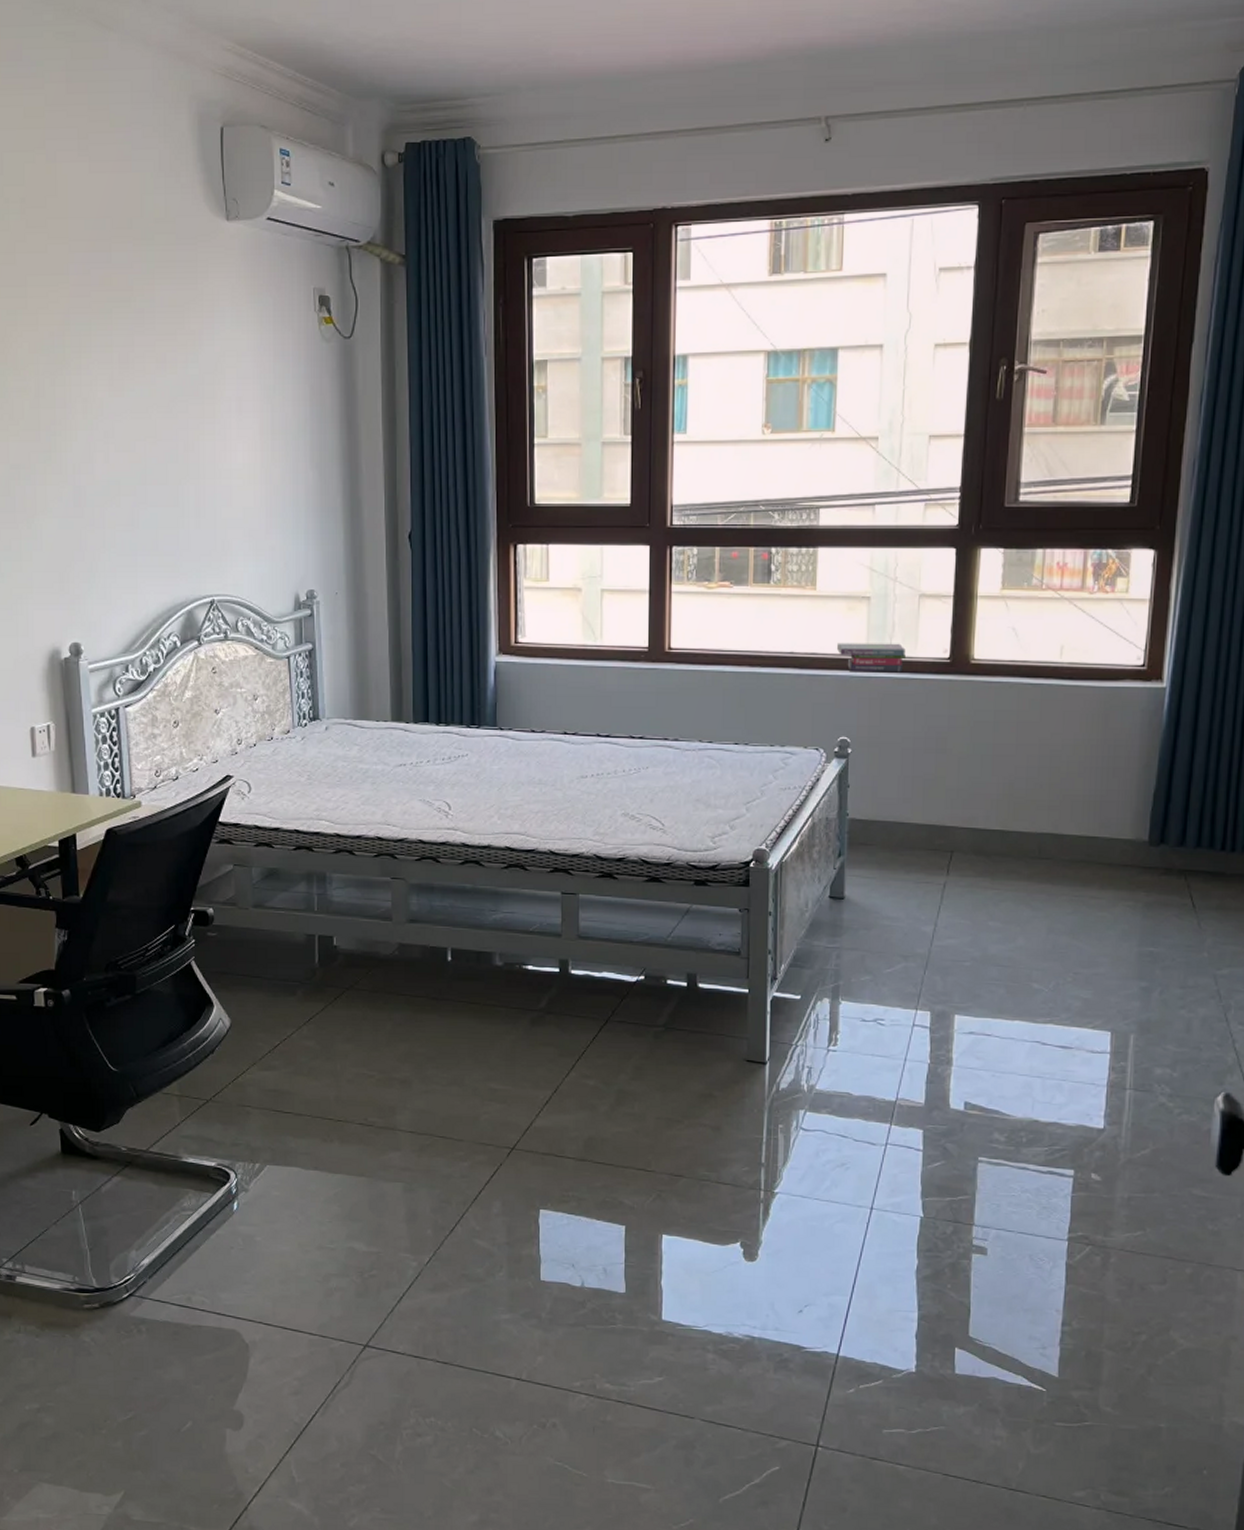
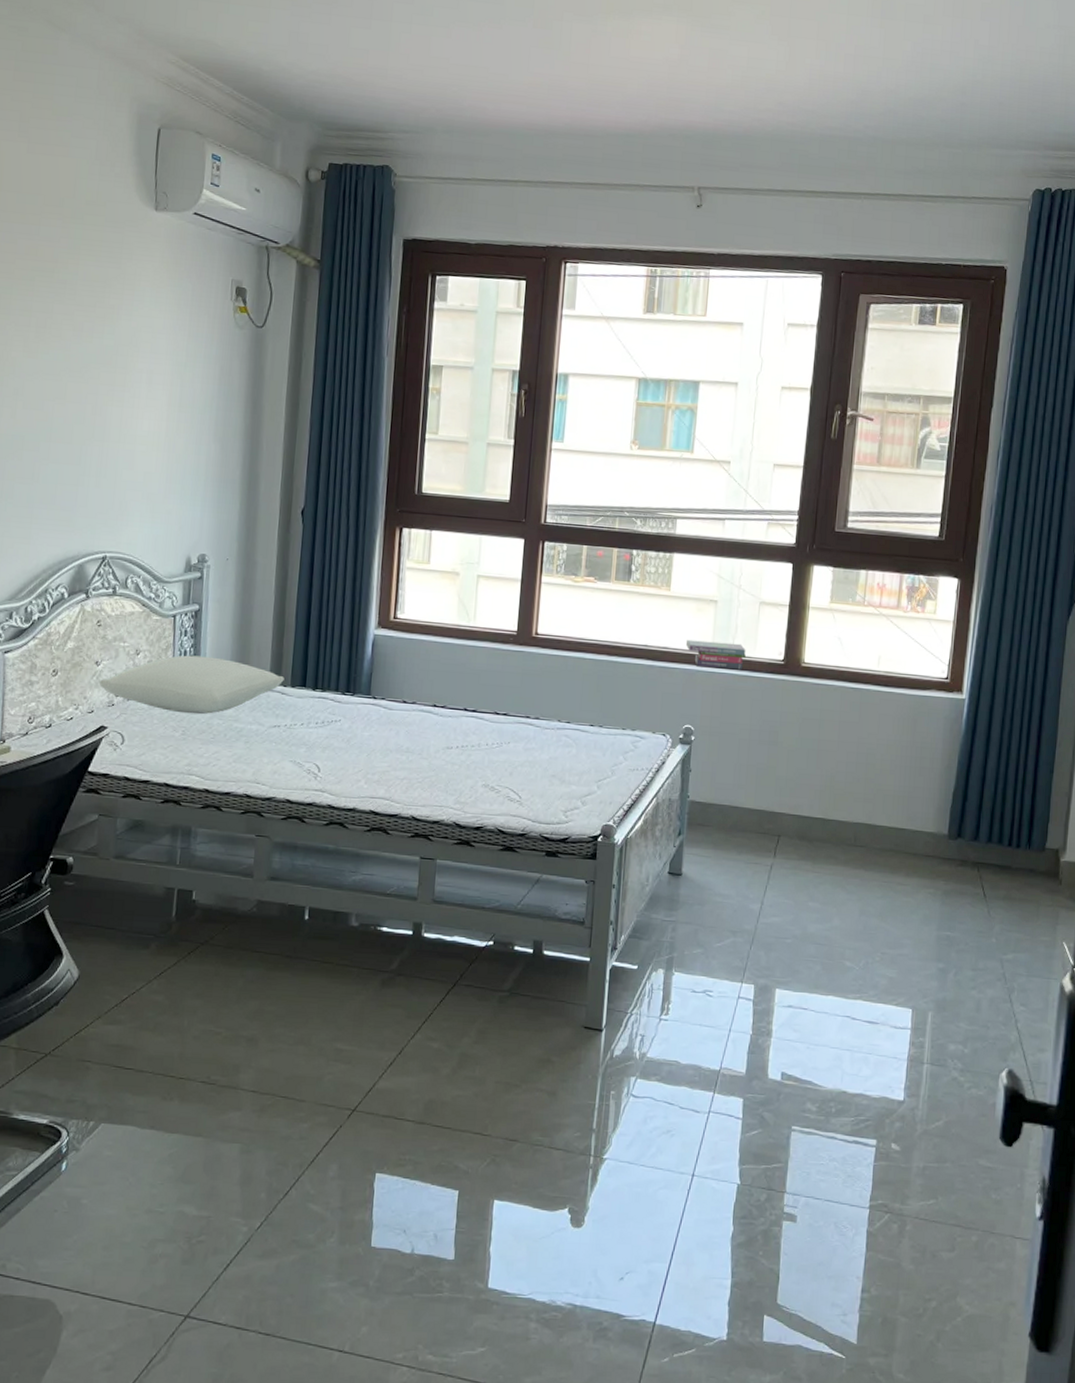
pillow: none [220,697,406,758] -> present [98,655,284,715]

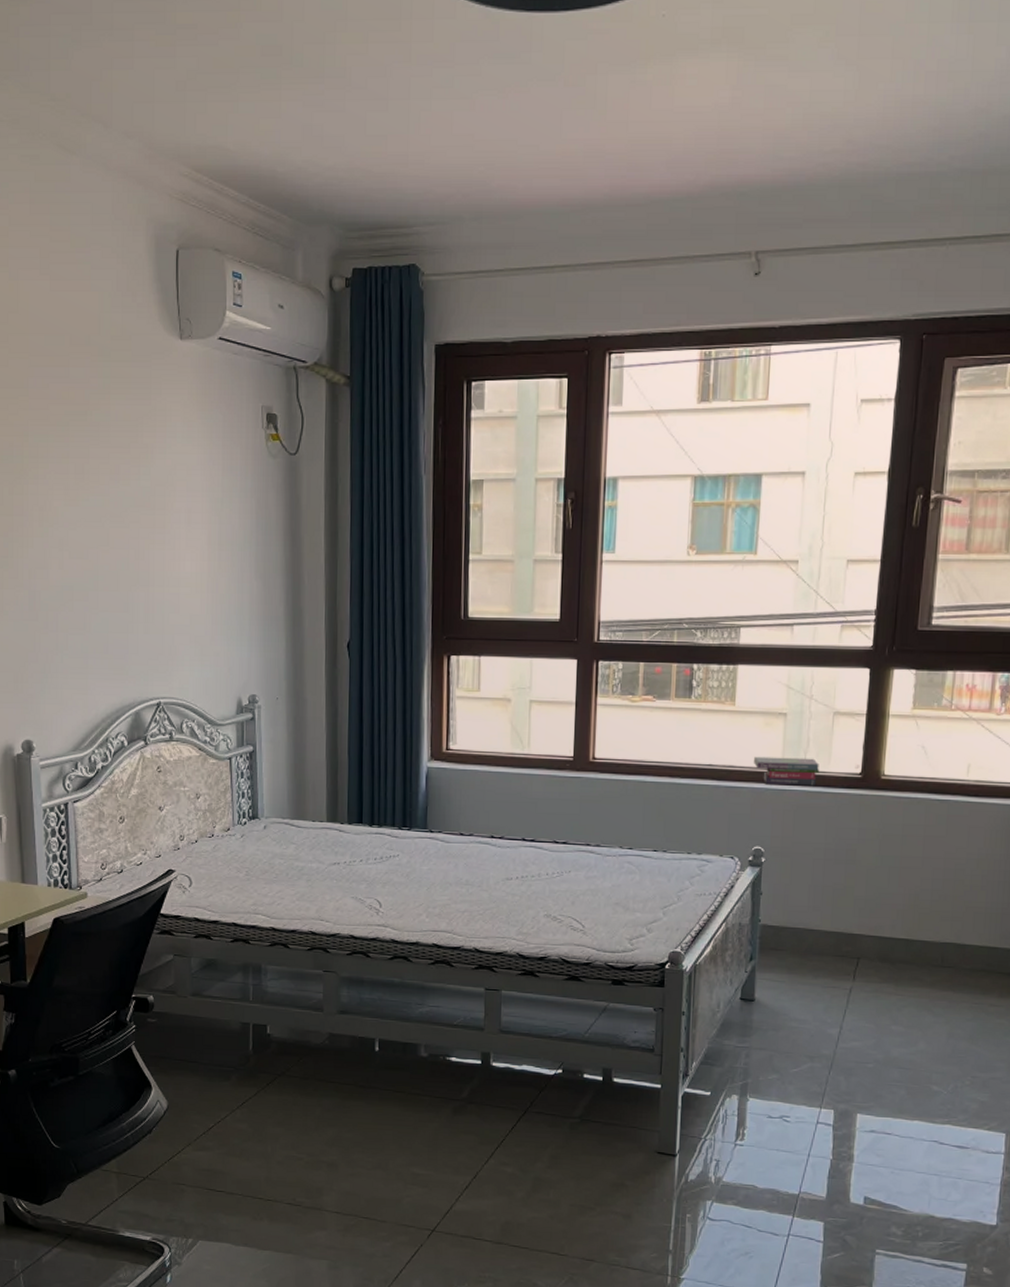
pillow: present [98,655,284,715] -> none [163,797,341,855]

